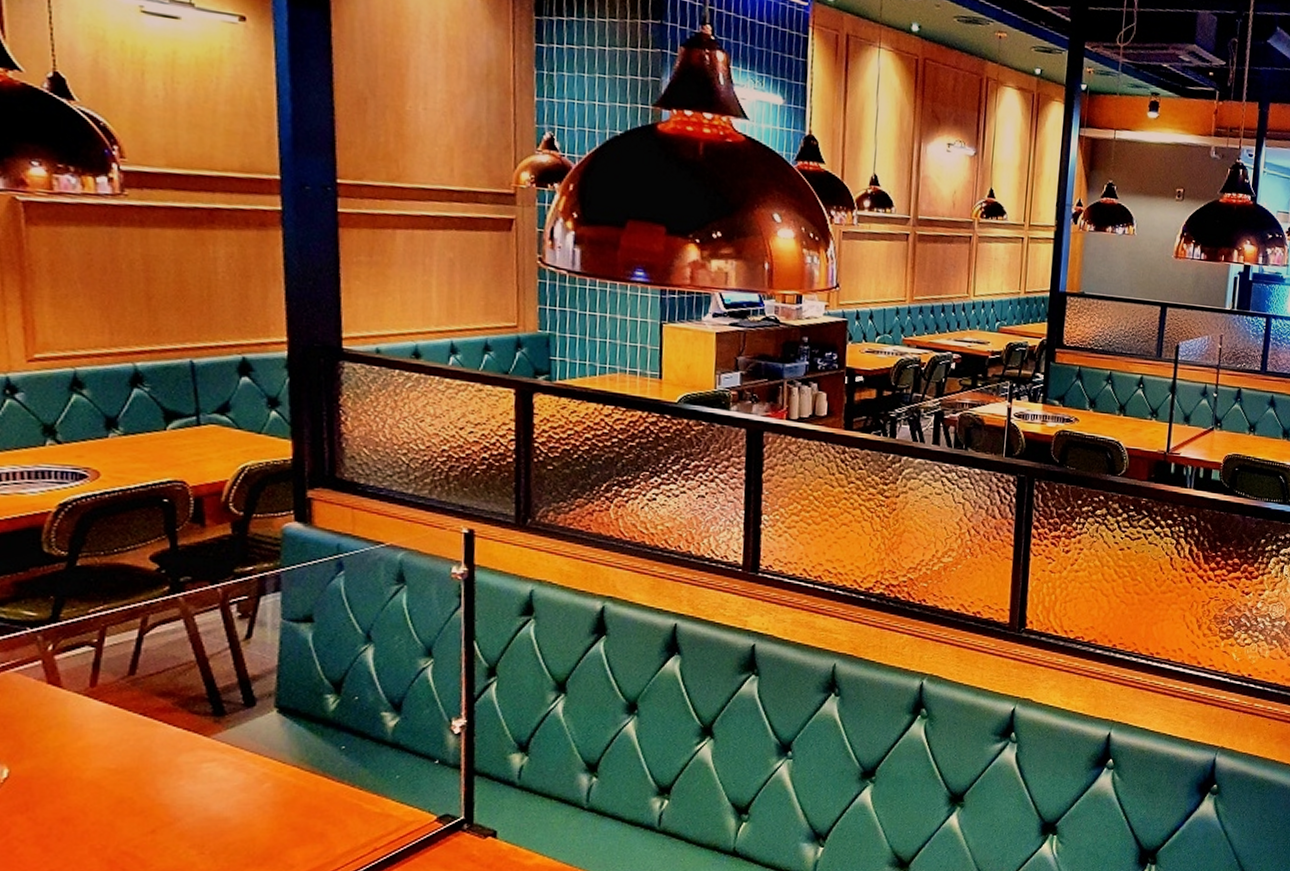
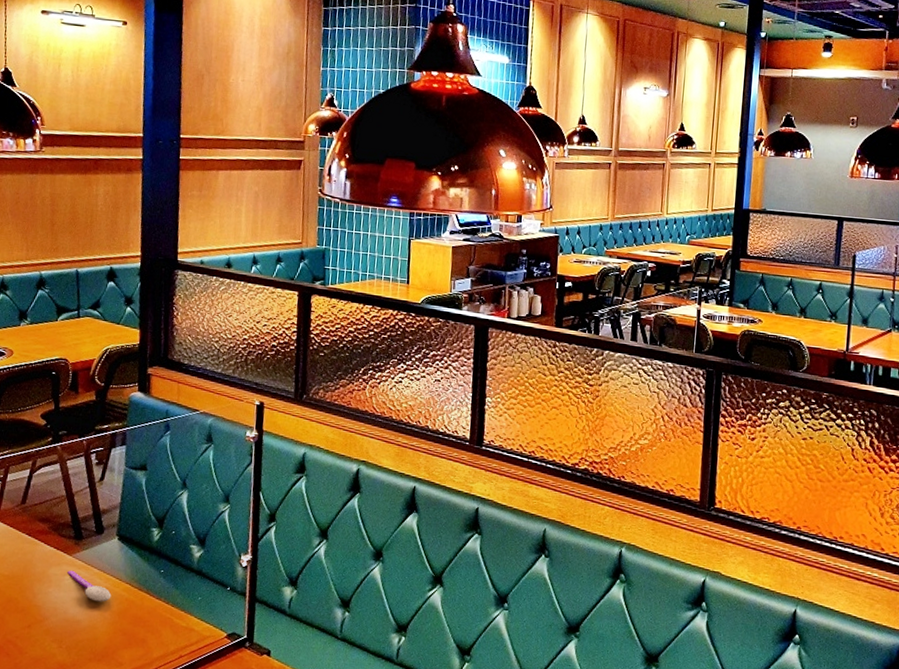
spoon: none [205,755,273,792] -> present [67,570,112,602]

